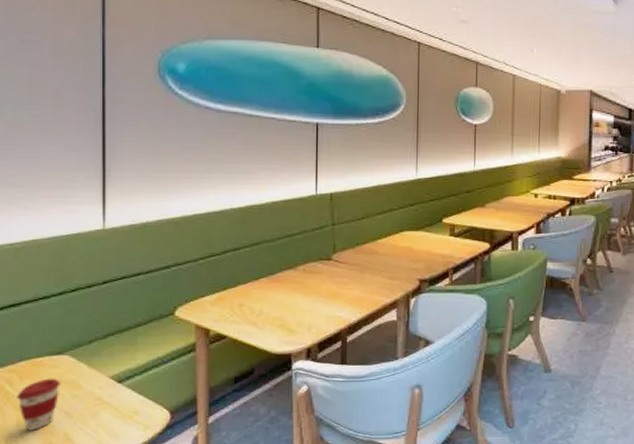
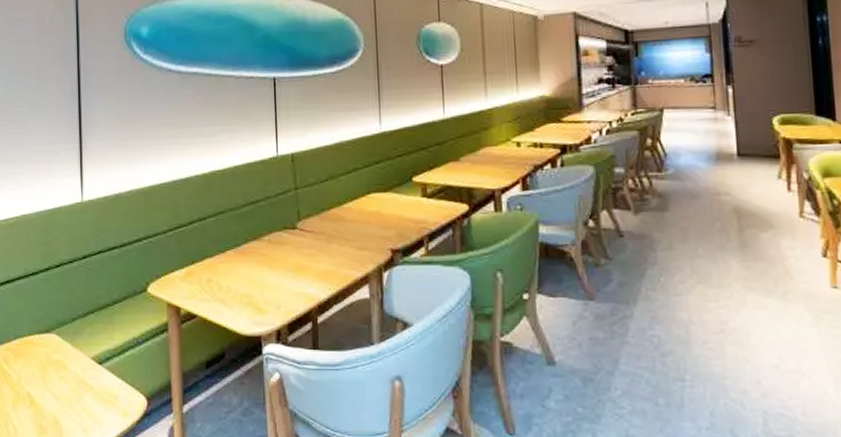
coffee cup: present [17,378,60,432] -> none [12,357,49,414]

